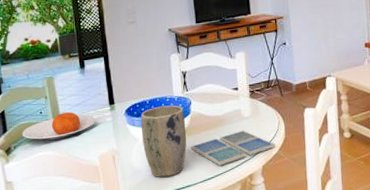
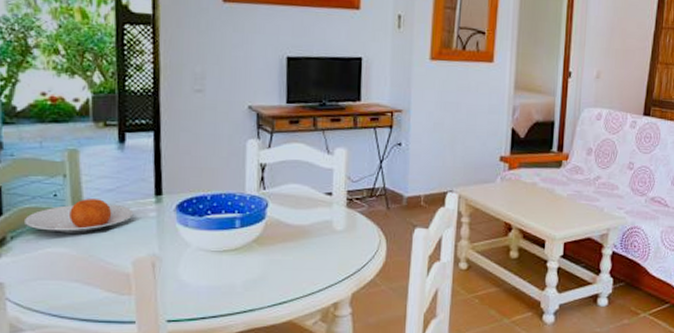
plant pot: present [140,105,187,178] -> none [195,204,258,297]
drink coaster: present [191,130,275,166] -> none [261,246,371,288]

